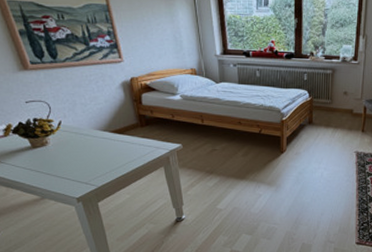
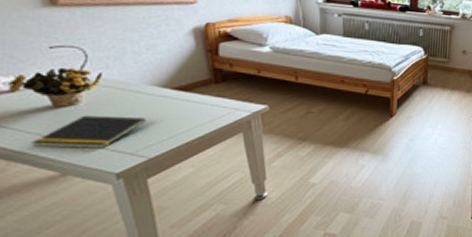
notepad: none [20,153,94,179] -> present [31,115,146,148]

